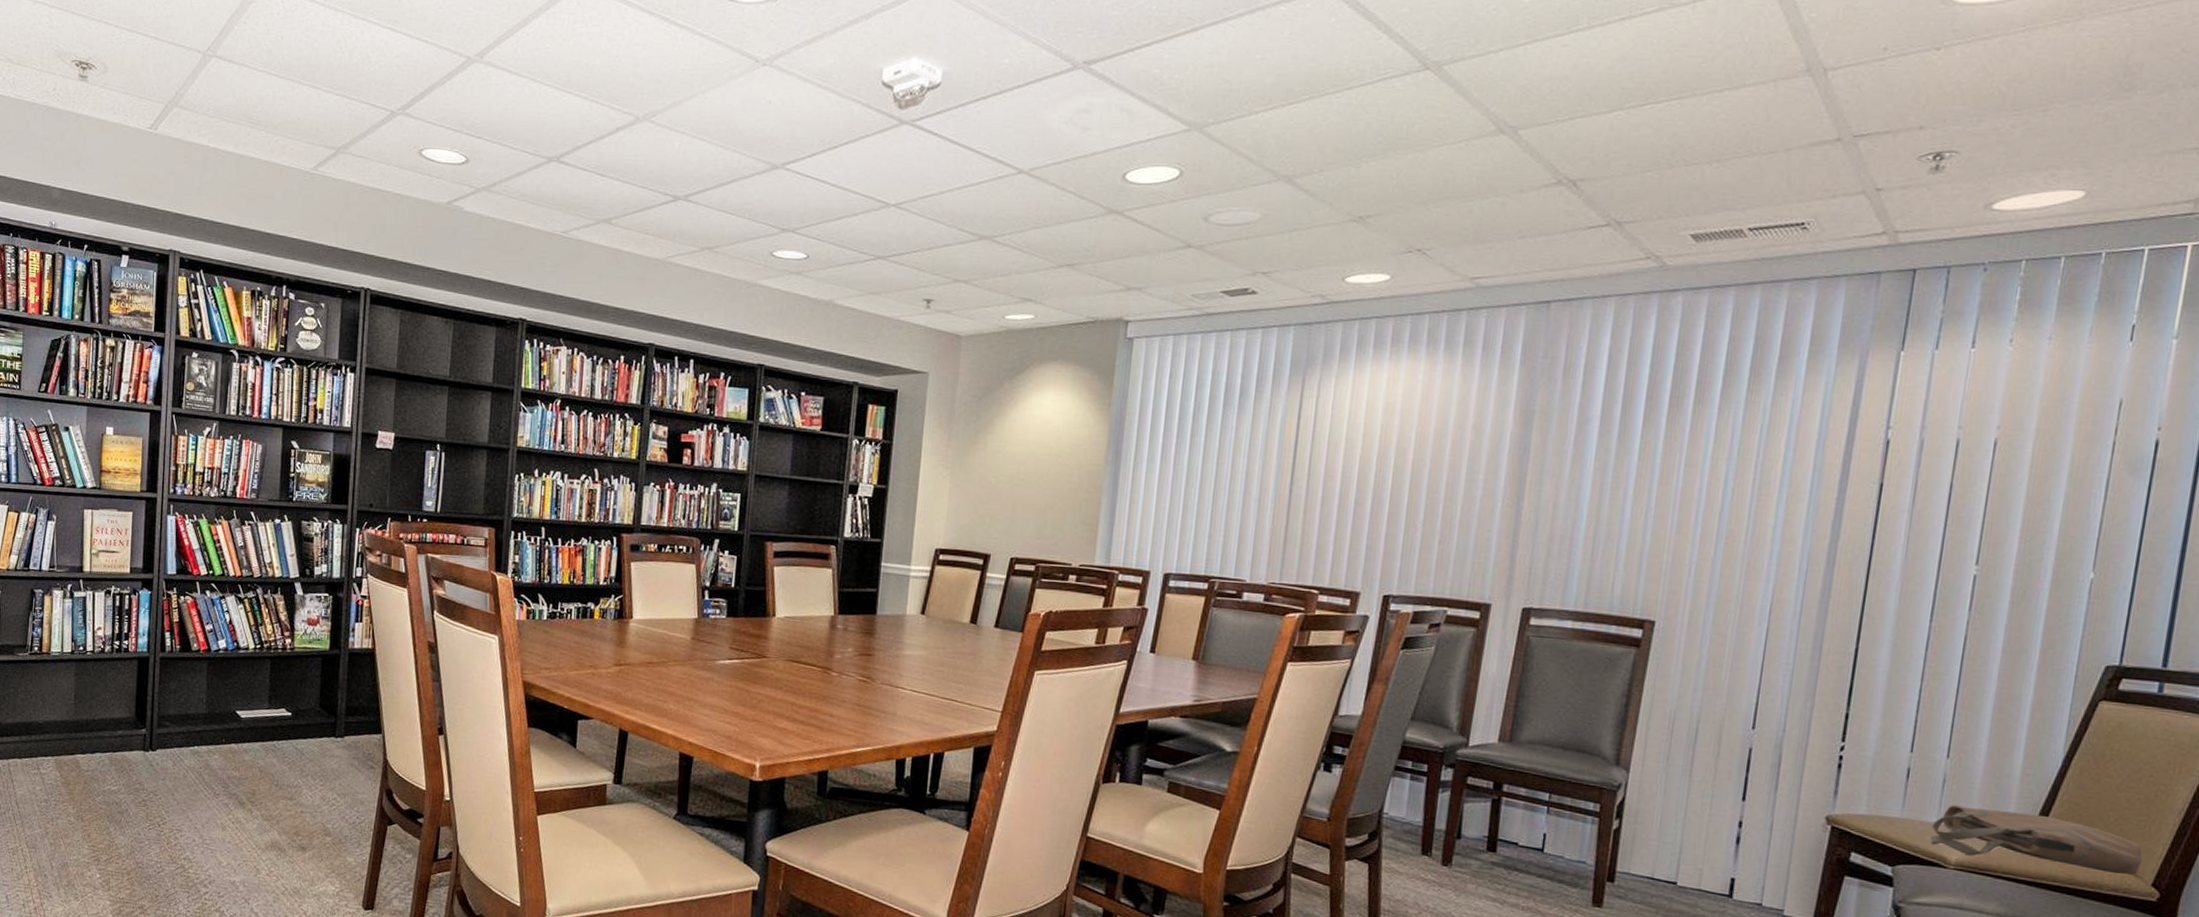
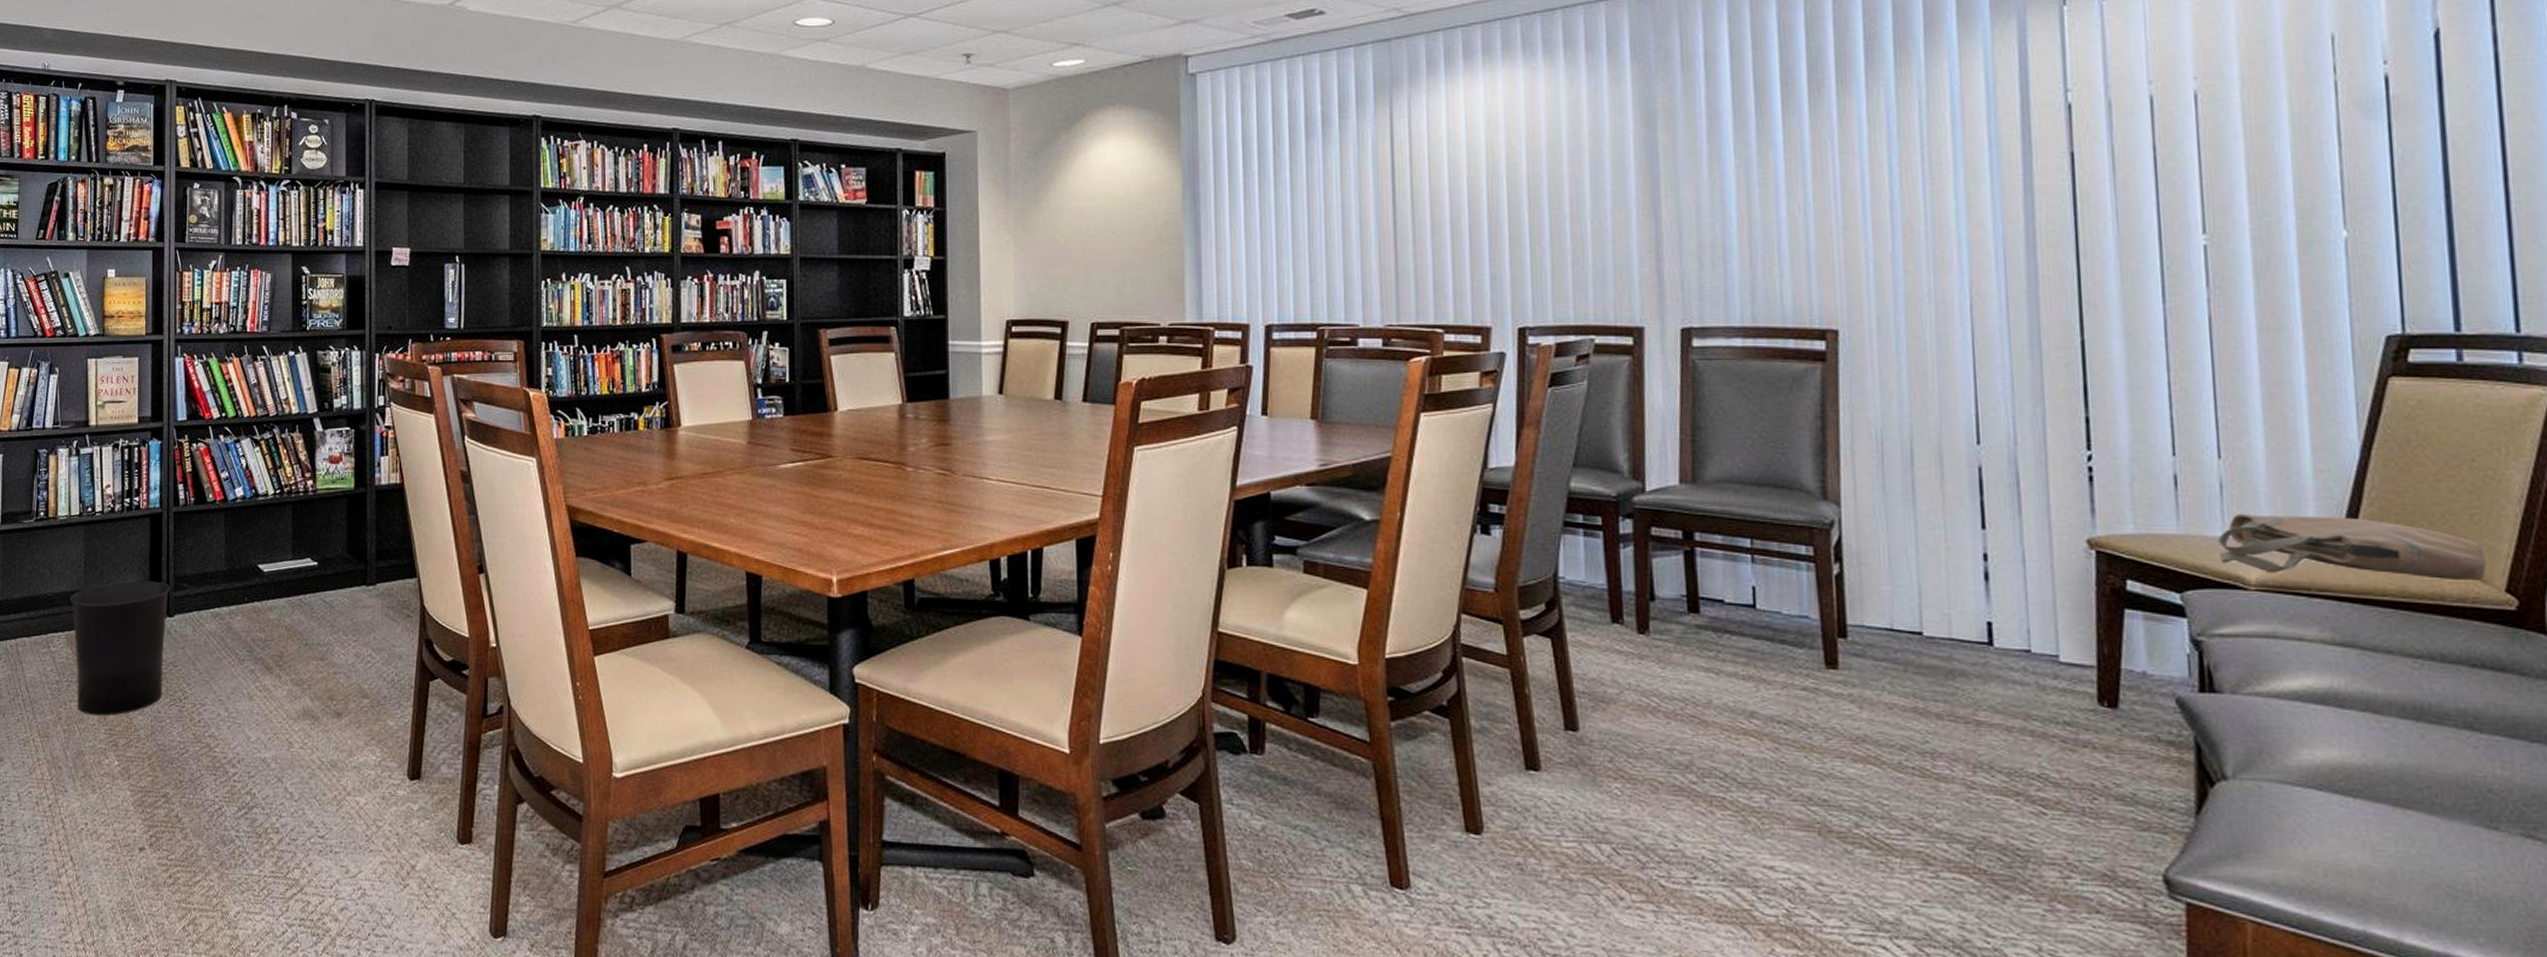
waste bin: none [59,716,154,833] -> present [69,581,171,715]

